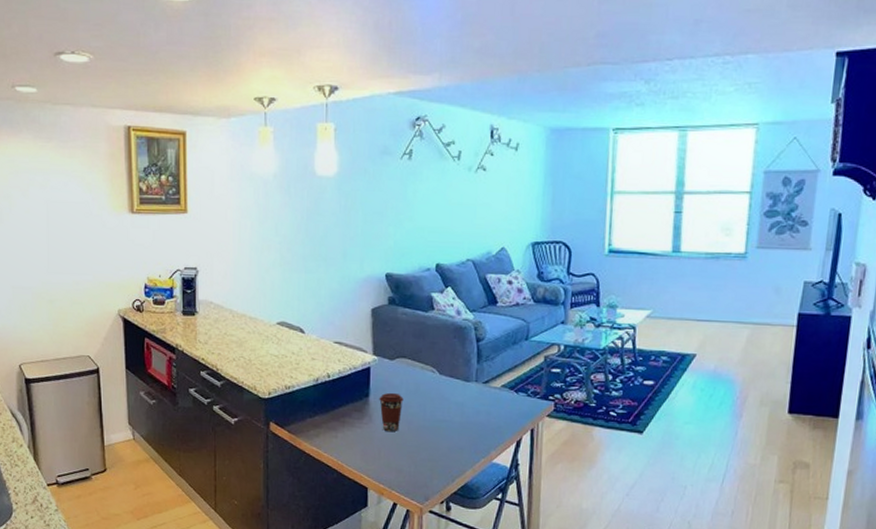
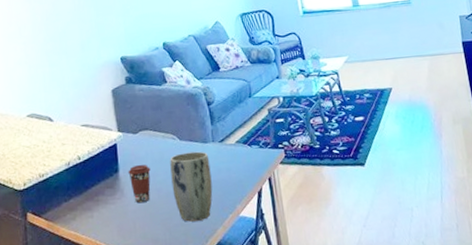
plant pot: none [424,388,469,460] -> present [170,151,213,222]

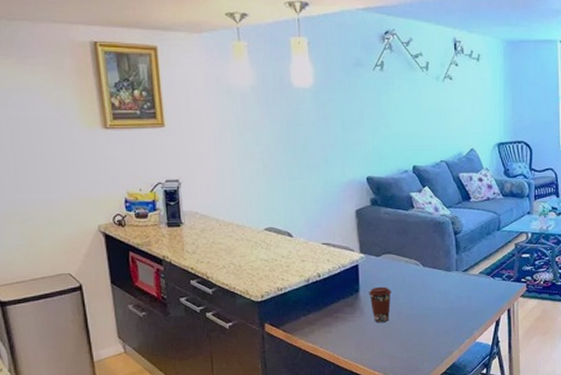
plant pot: present [170,151,213,222] -> none [411,278,452,343]

